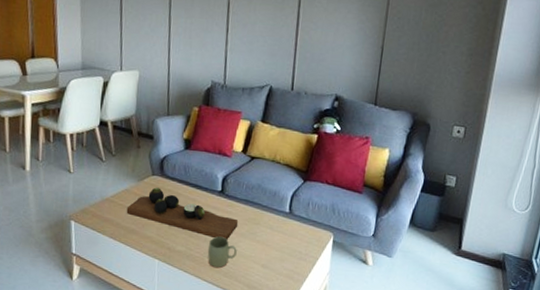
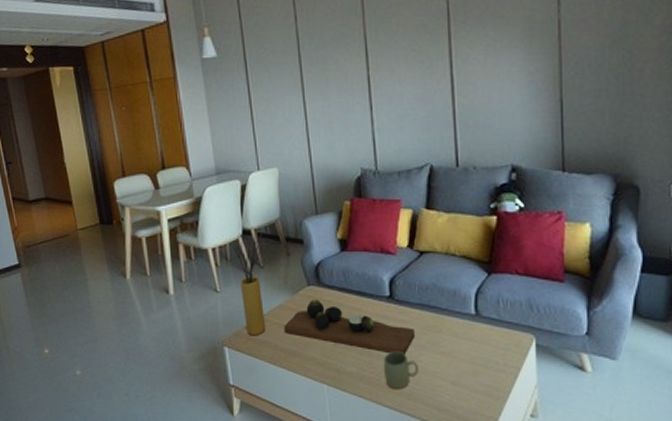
vase: none [89,121,118,214] -> present [233,228,266,336]

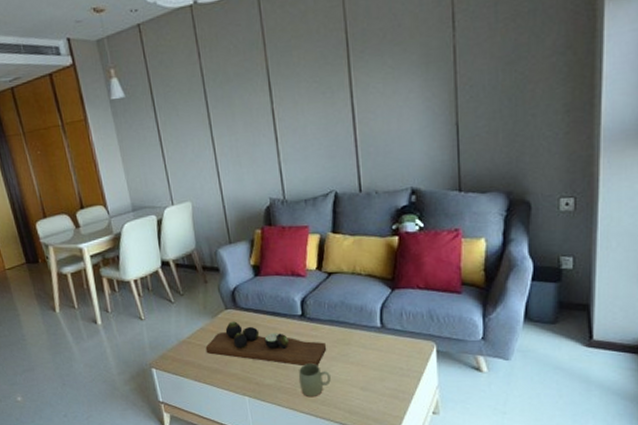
vase: present [233,228,266,336] -> none [153,260,189,358]

